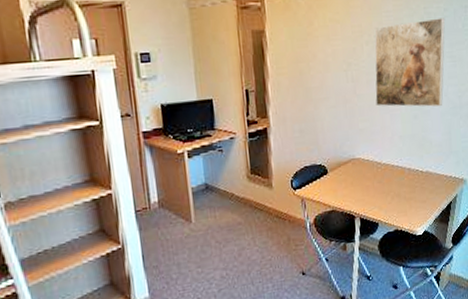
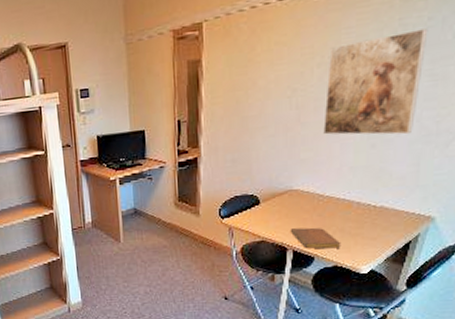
notebook: none [356,194,400,215] -> present [290,227,341,249]

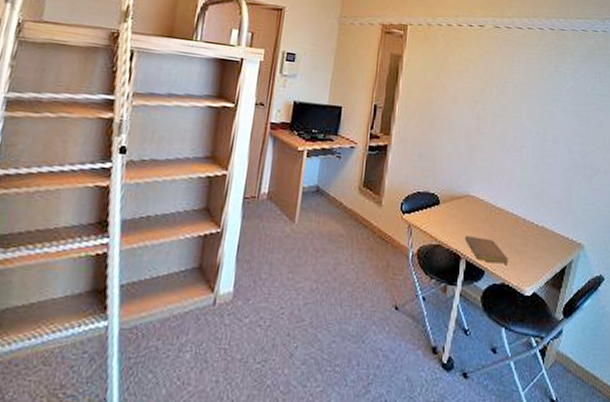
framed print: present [323,28,429,135] -> none [498,73,575,163]

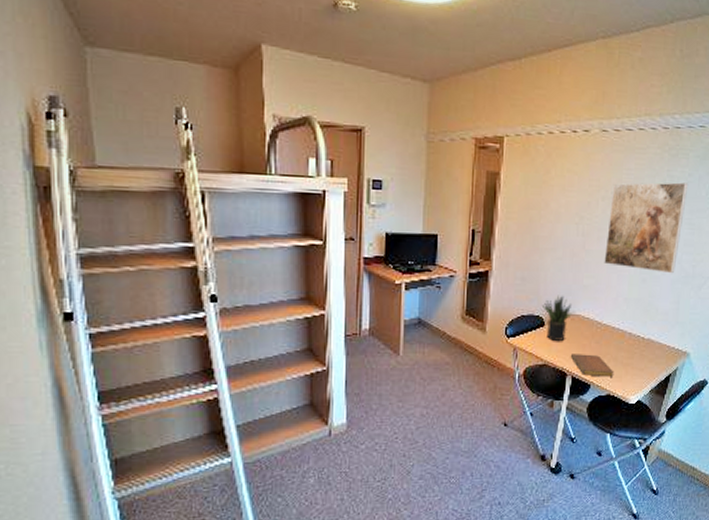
potted plant: none [437,174,467,221] -> present [541,295,572,341]
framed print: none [498,73,575,163] -> present [604,182,689,274]

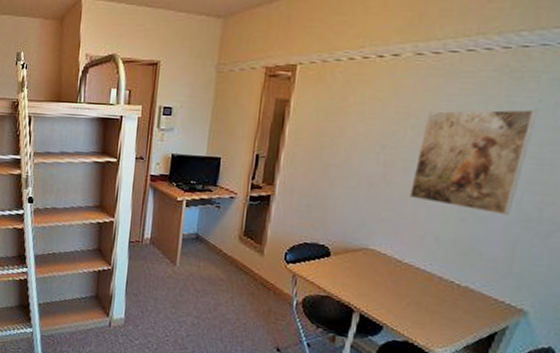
potted plant: present [541,295,572,341] -> none [328,226,365,275]
notebook: present [570,354,615,377] -> none [359,290,416,323]

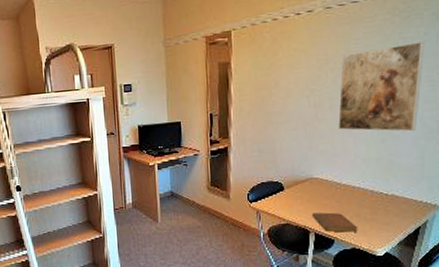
notebook: none [359,290,416,323] -> present [311,212,358,233]

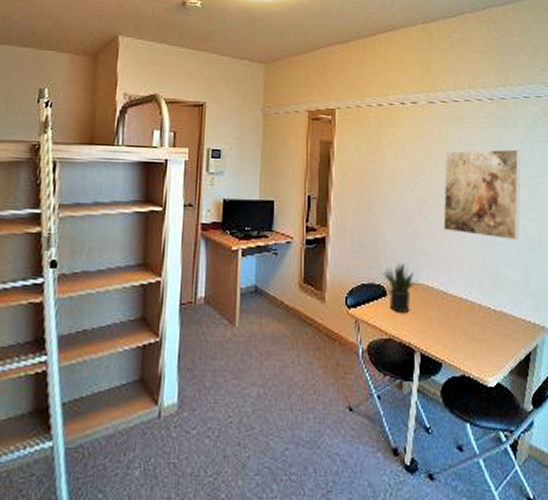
potted plant: none [279,161,310,203] -> present [382,262,415,312]
notebook: present [311,212,358,233] -> none [416,327,467,354]

